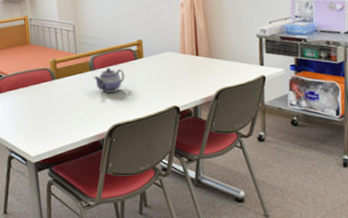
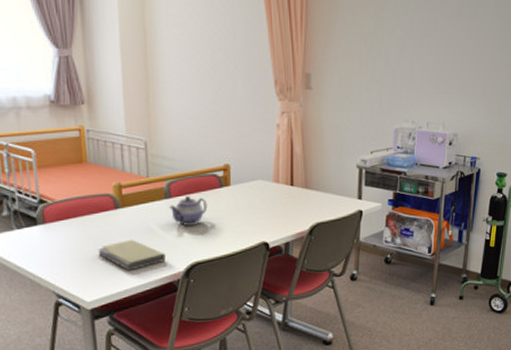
file folder: none [39,104,92,131] -> present [98,239,166,271]

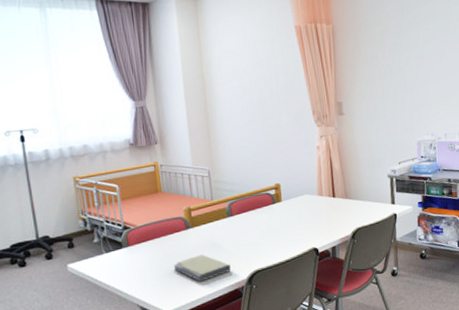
teapot: present [169,196,208,226] -> none [232,213,264,239]

